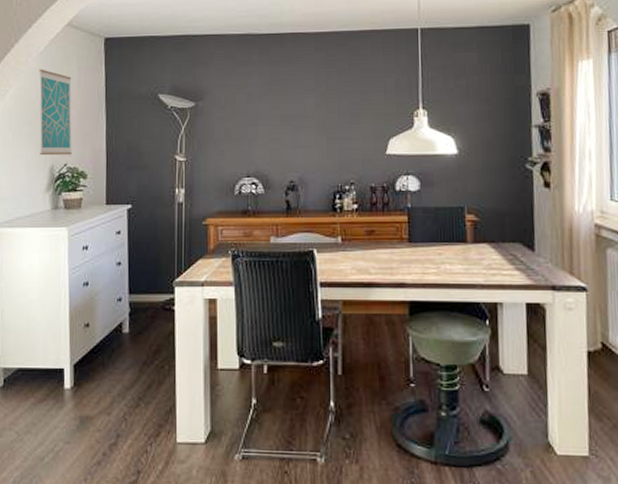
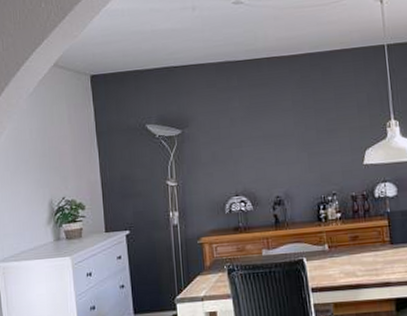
wall art: present [39,69,72,156] -> none [30,109,69,192]

